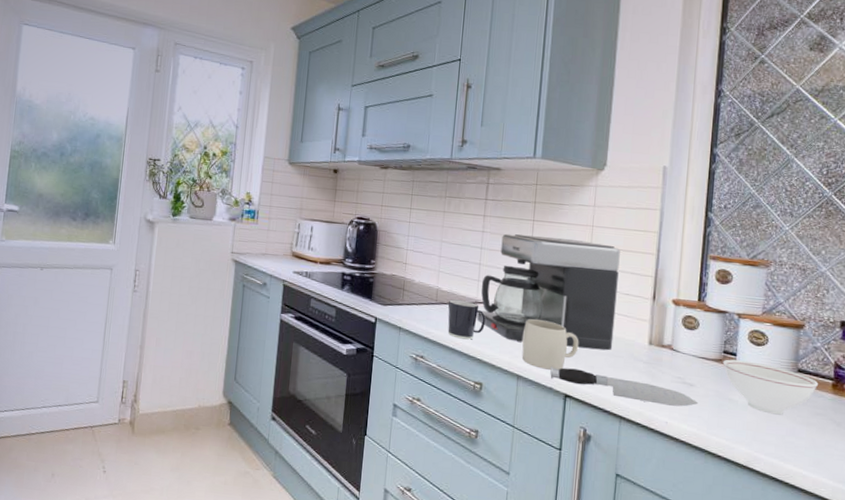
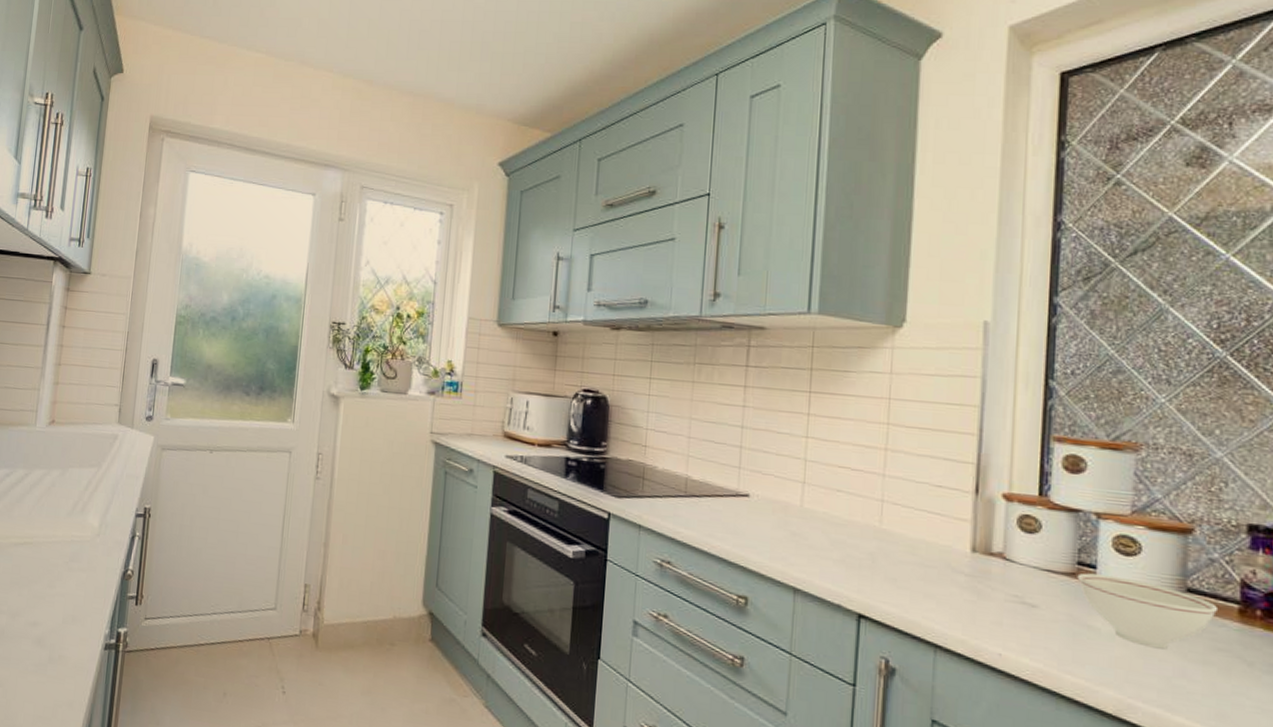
mug: present [447,299,486,340] -> none [700,491,750,542]
coffee maker: present [477,233,620,351] -> none [739,408,928,559]
mug: present [521,319,579,371] -> none [798,517,876,583]
kitchen knife: present [550,366,699,407] -> none [837,577,1045,635]

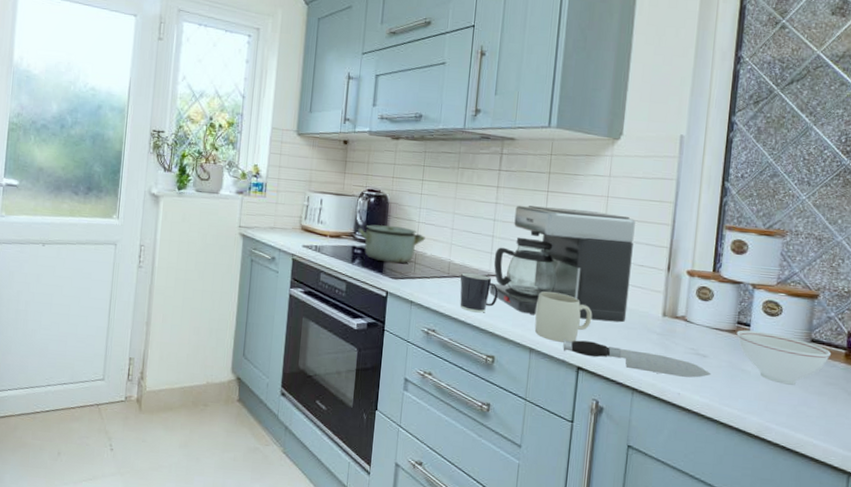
cooking pot: none [571,431,655,479] -> present [357,224,425,264]
mug: none [700,491,750,542] -> present [459,272,498,313]
coffee maker: none [739,408,928,559] -> present [490,205,636,323]
mug: none [798,517,876,583] -> present [534,291,593,343]
kitchen knife: none [837,577,1045,635] -> present [563,339,711,378]

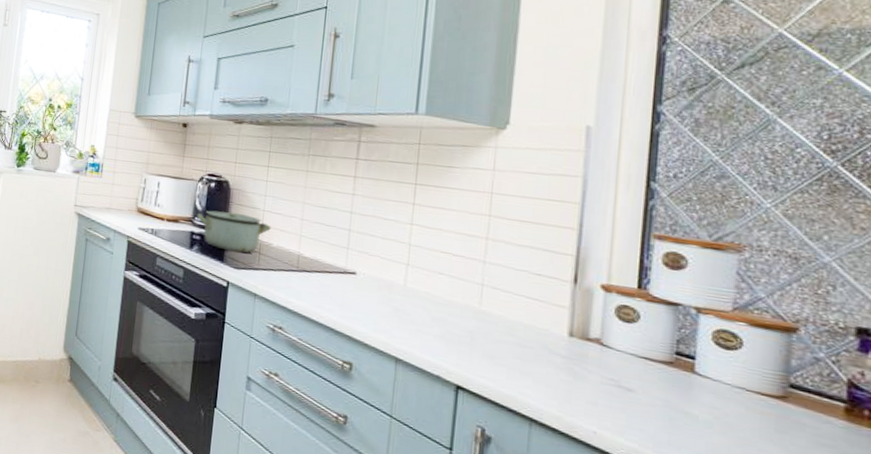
mug: present [459,272,498,313] -> none [310,267,357,314]
coffee maker: present [490,205,636,323] -> none [346,197,529,340]
mug: present [534,291,593,343] -> none [401,295,475,357]
kitchen knife: present [563,339,711,378] -> none [437,351,641,416]
bowl: present [736,330,832,385] -> none [675,362,823,441]

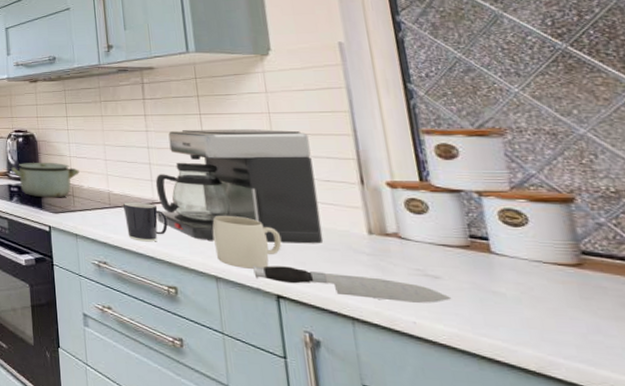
mug: none [310,267,357,314] -> present [122,202,168,242]
coffee maker: none [346,197,529,340] -> present [155,128,324,244]
mug: none [401,295,475,357] -> present [212,216,282,270]
kitchen knife: none [437,351,641,416] -> present [253,265,452,304]

